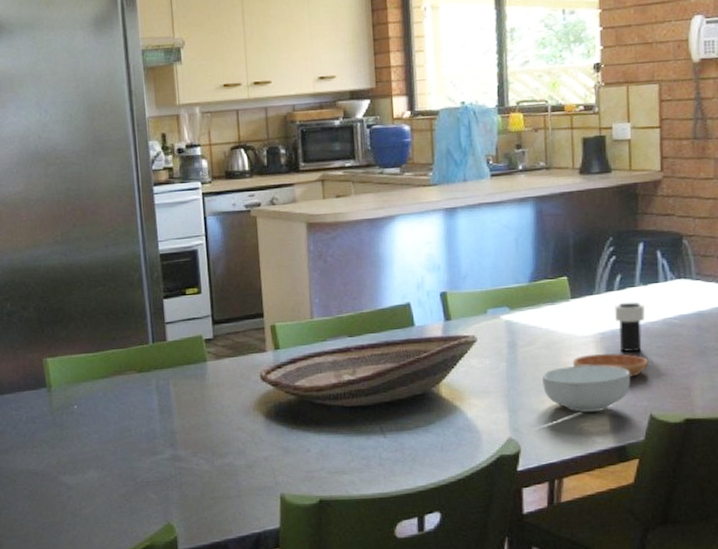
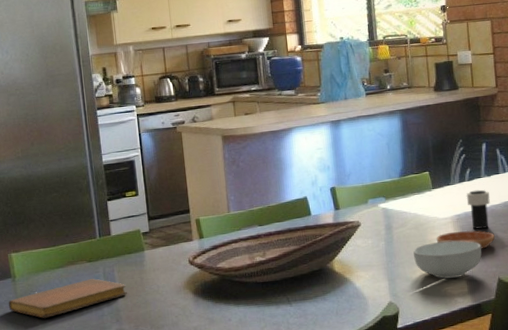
notebook: none [42,393,185,438] -> present [8,279,127,318]

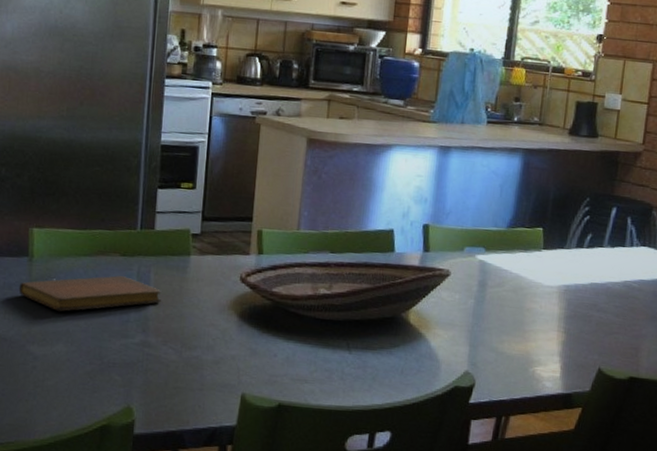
cereal bowl: present [413,240,482,279] -> none [505,312,586,358]
saucer: present [436,230,495,249] -> none [535,304,604,331]
cup: present [466,189,490,230] -> none [580,260,609,308]

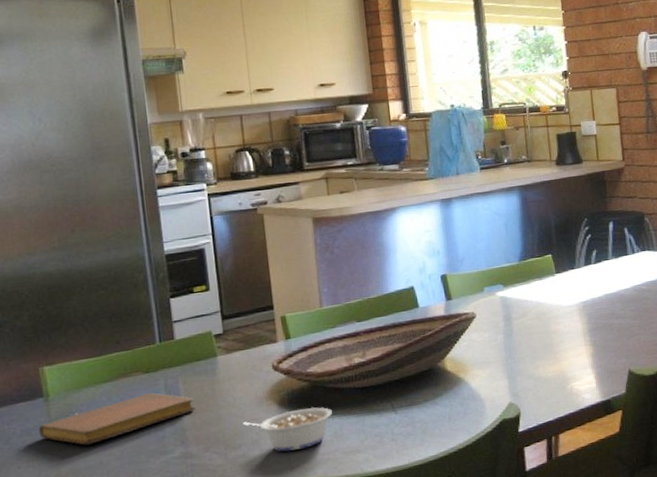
legume: none [202,325,288,366] -> present [243,407,332,452]

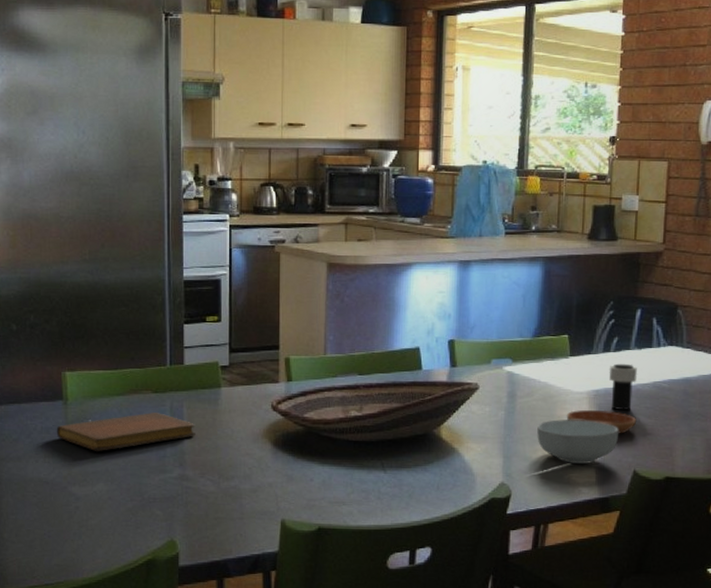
legume: present [243,407,332,452] -> none [238,452,323,491]
cereal bowl: none [535,330,611,374] -> present [537,419,618,464]
saucer: none [560,318,624,339] -> present [566,409,636,434]
cup: none [592,273,619,317] -> present [608,363,637,411]

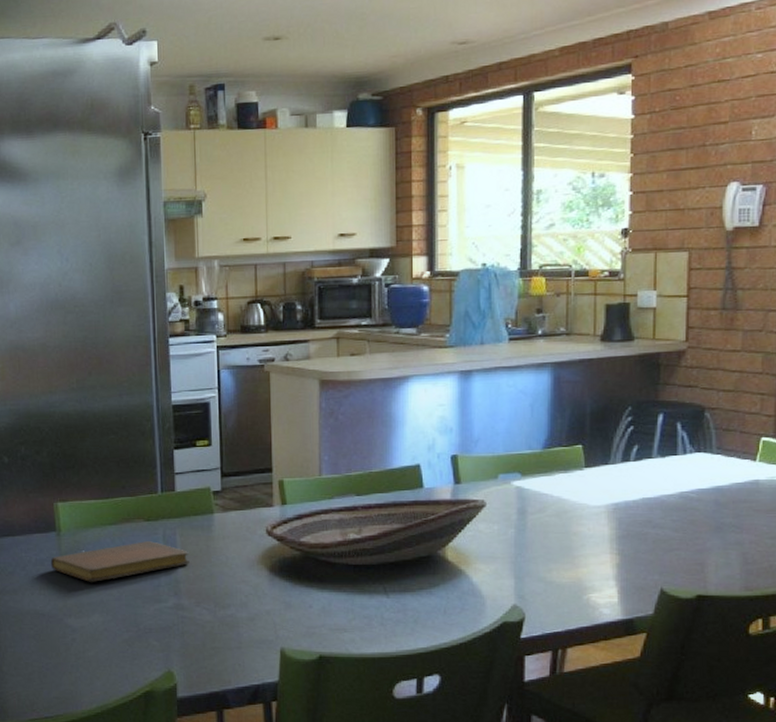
cereal bowl: present [537,419,618,464] -> none [551,536,642,583]
saucer: present [566,409,636,434] -> none [583,524,661,550]
cup: present [608,363,637,411] -> none [629,473,661,525]

